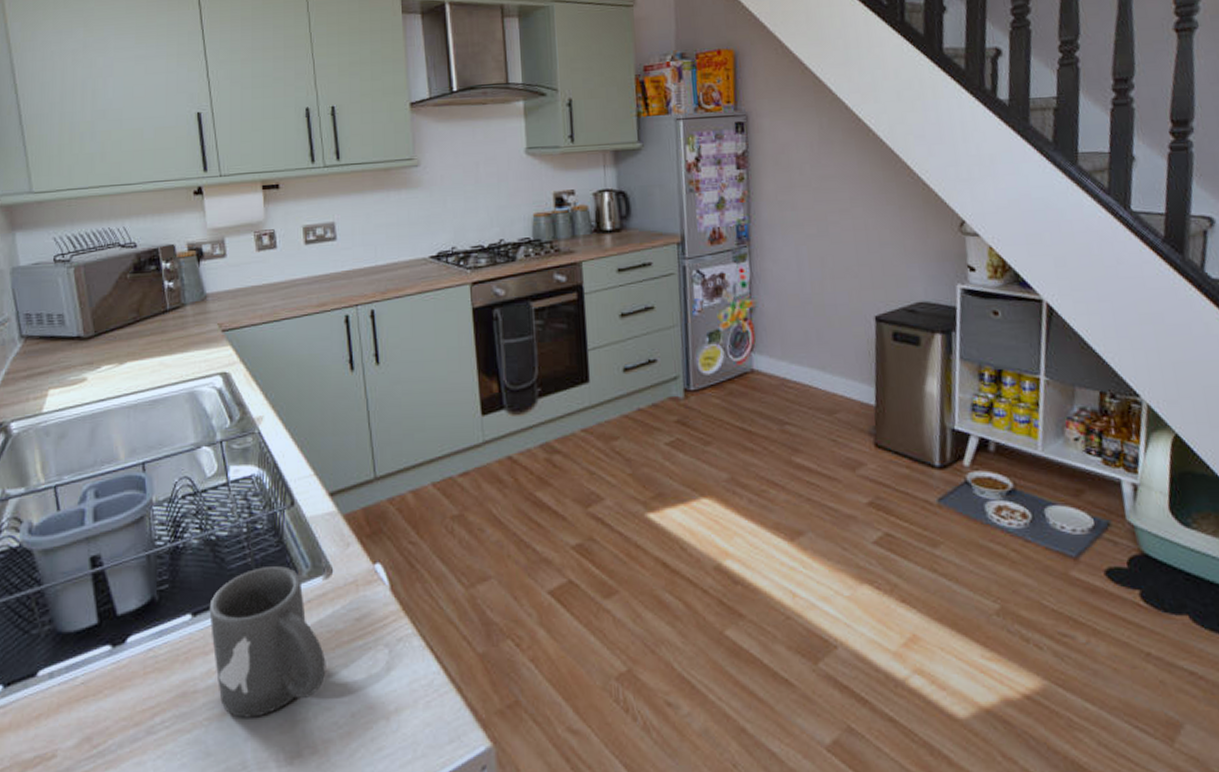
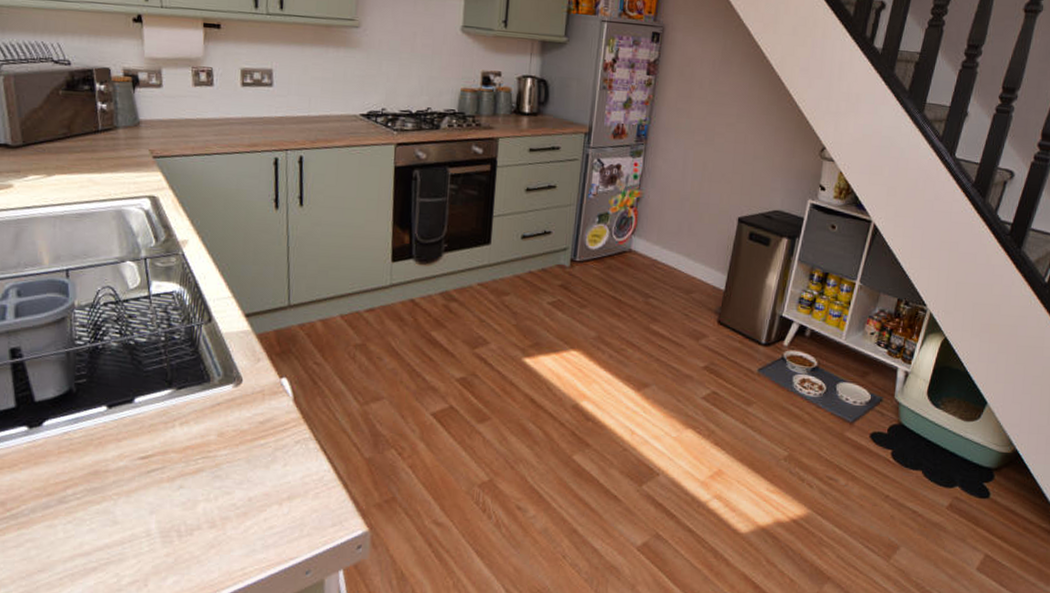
mug: present [209,566,326,718] -> none [124,372,230,496]

